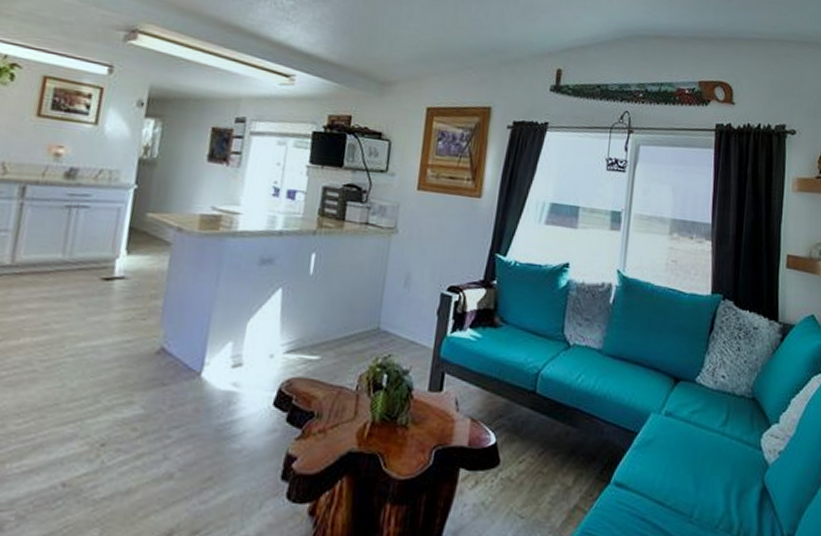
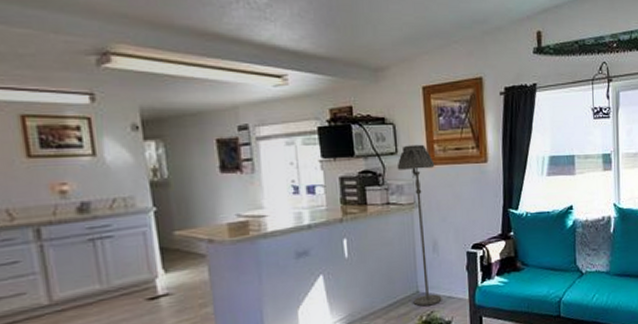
floor lamp: none [371,164,425,348] -> present [397,144,442,307]

